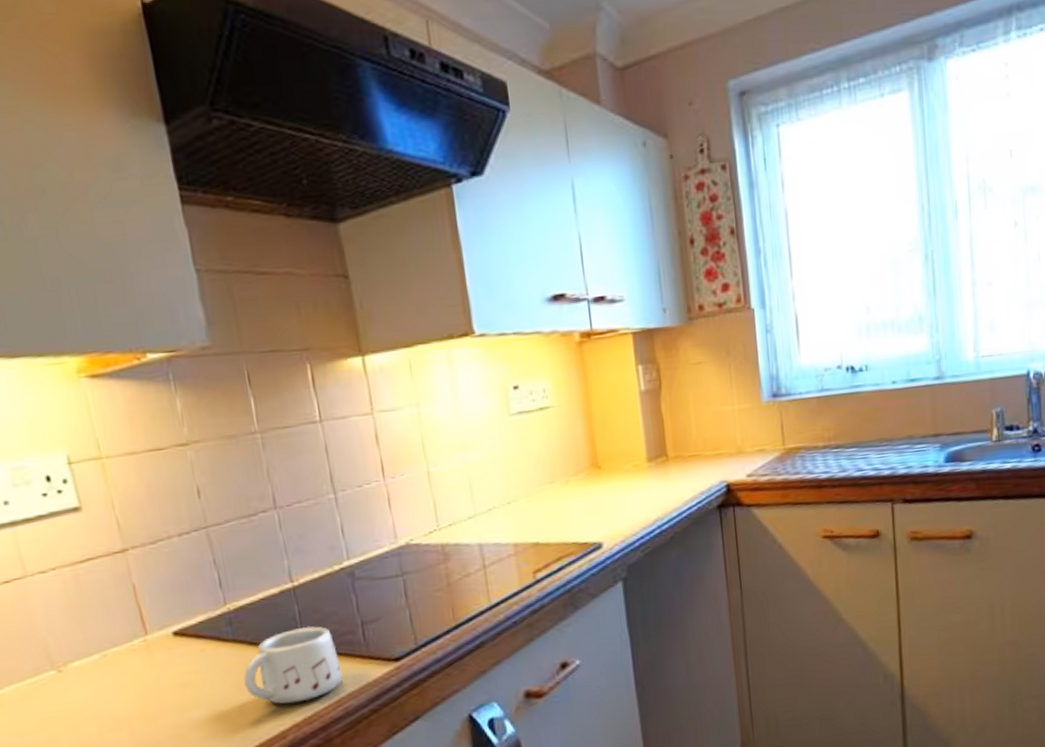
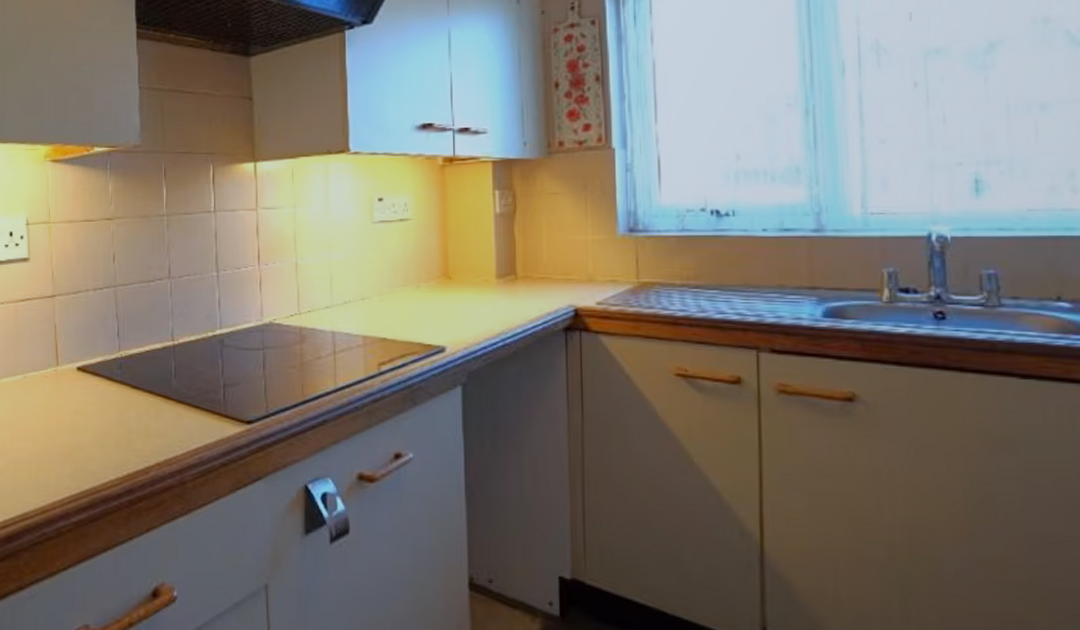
mug: present [243,625,343,705] -> none [124,380,202,445]

